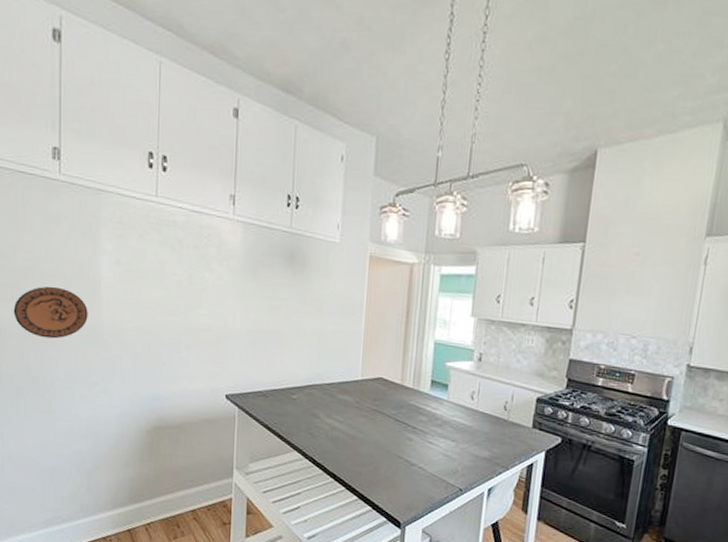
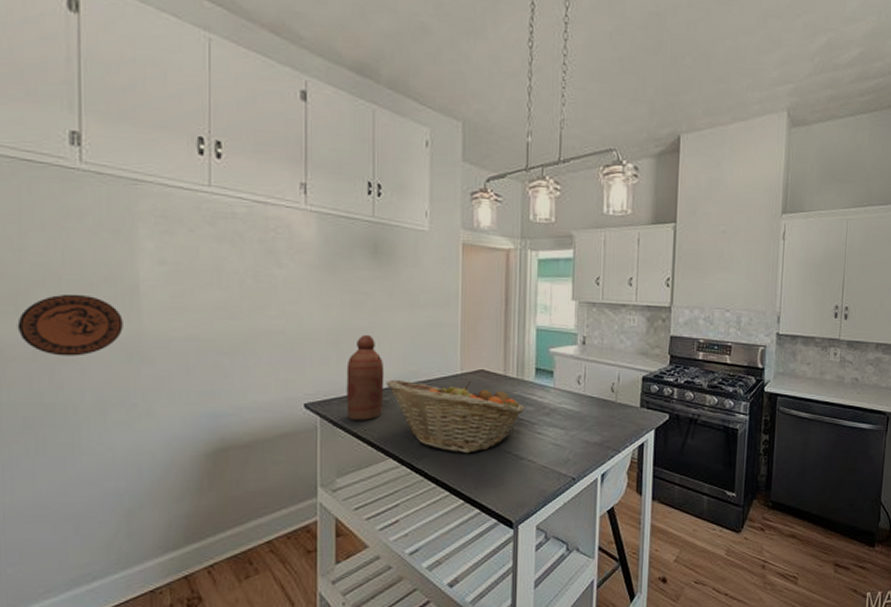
bottle: none [260,336,294,415] -> present [346,334,385,420]
fruit basket: none [295,379,420,455] -> present [386,379,526,454]

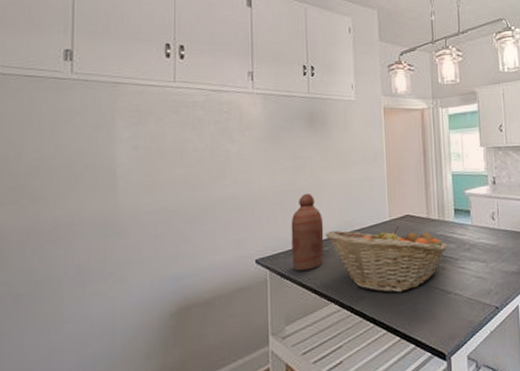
decorative plate: present [17,293,123,356] -> none [15,181,102,237]

